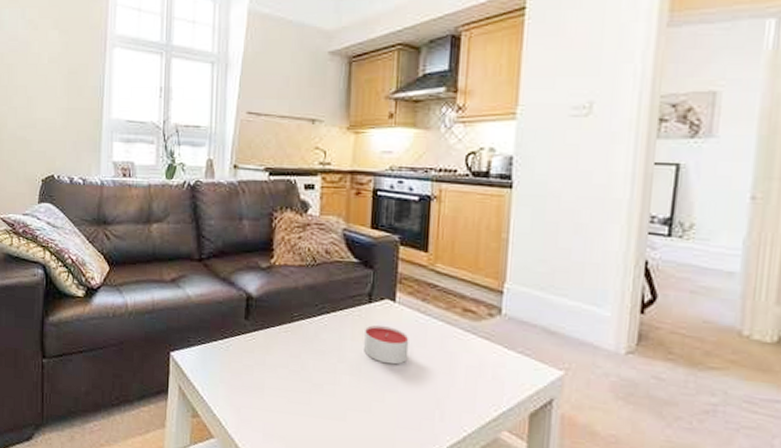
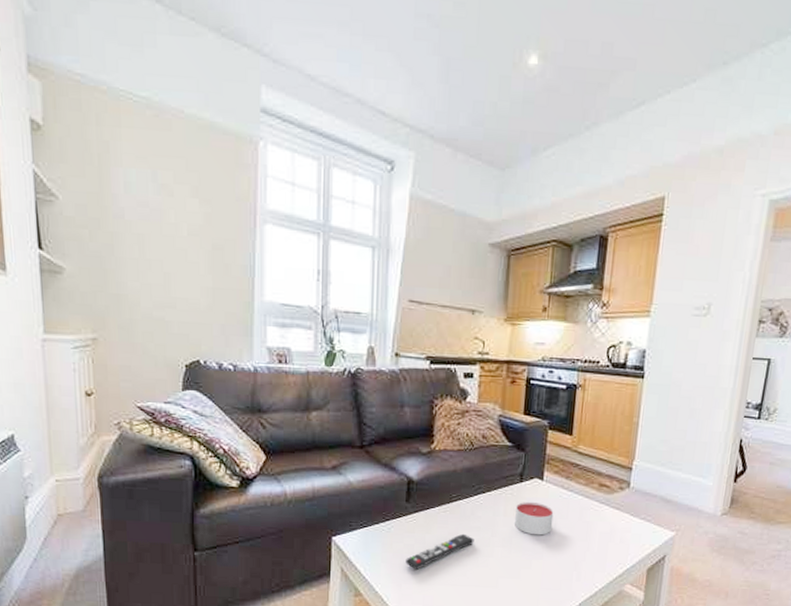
remote control: none [244,357,319,394] -> present [405,533,475,570]

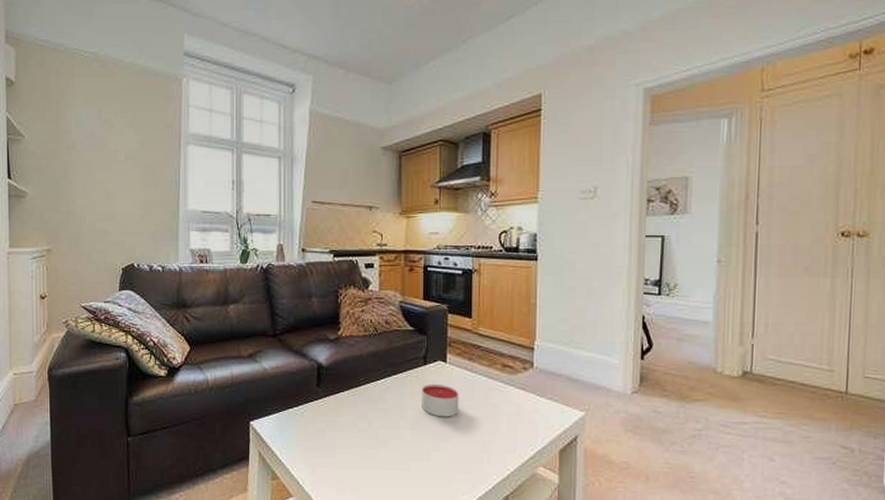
remote control: present [405,533,475,570] -> none [319,416,383,453]

